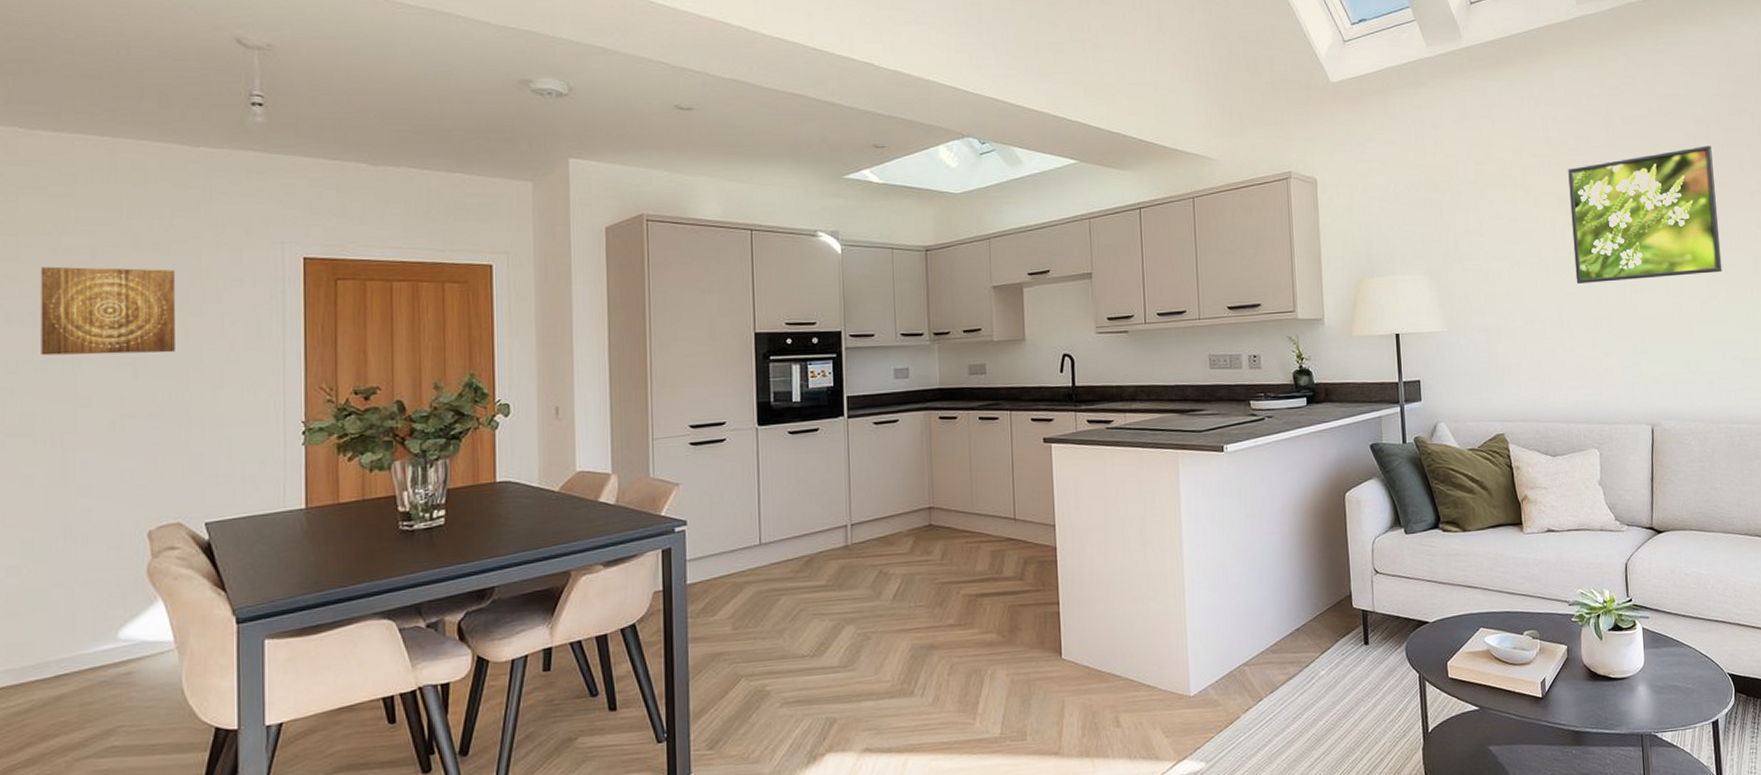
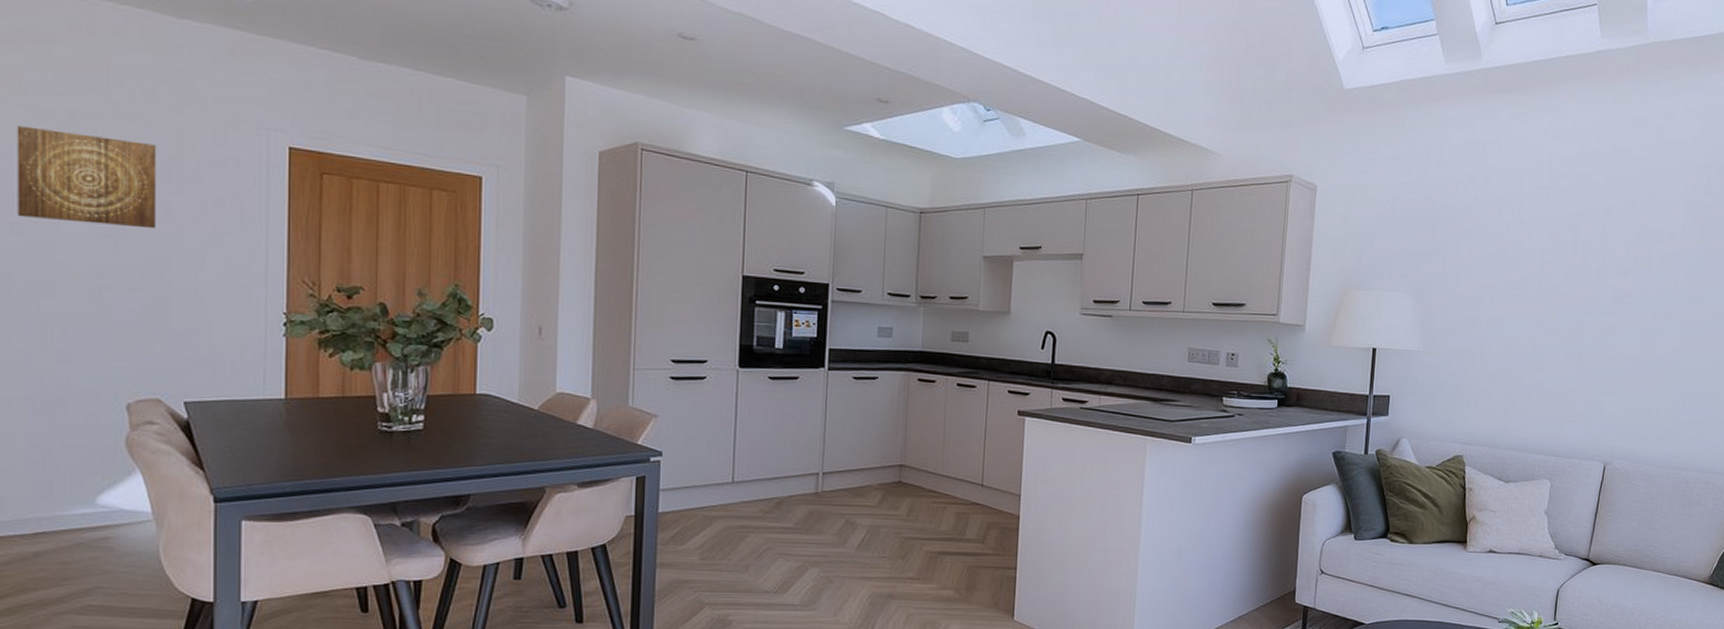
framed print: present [1568,145,1723,283] -> none [1555,196,1709,324]

